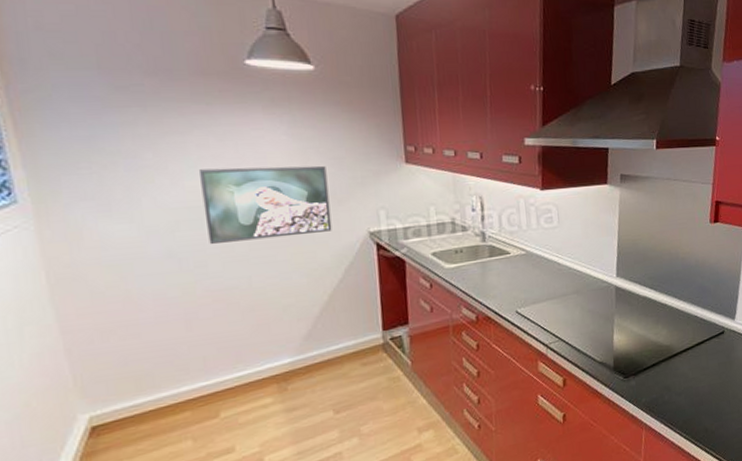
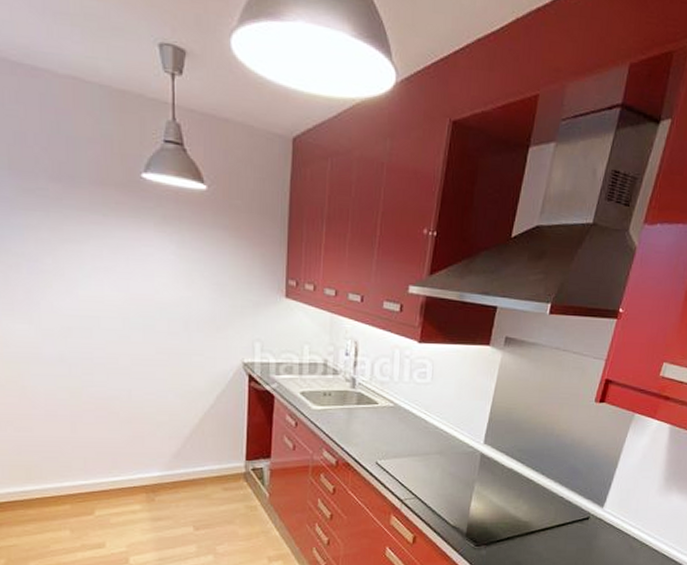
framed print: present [198,165,332,244] -> none [91,280,209,357]

